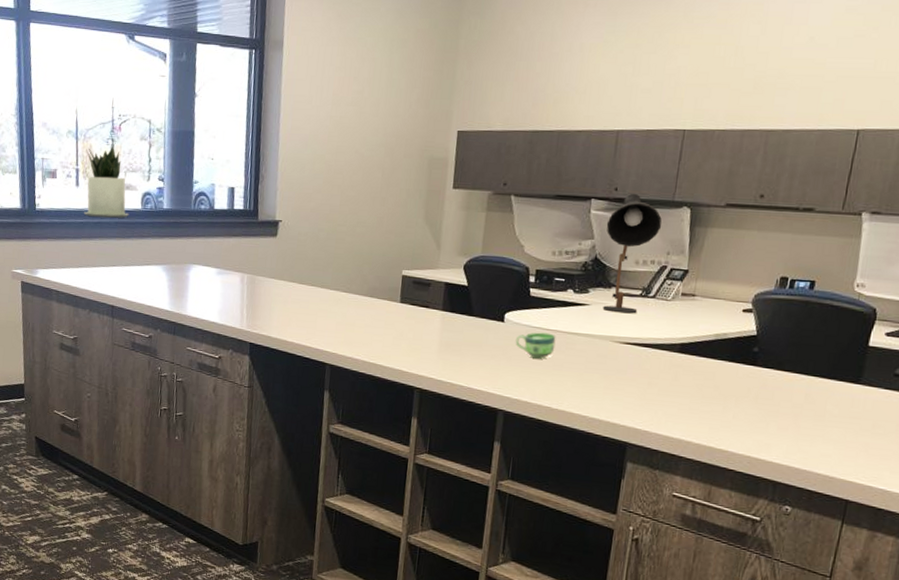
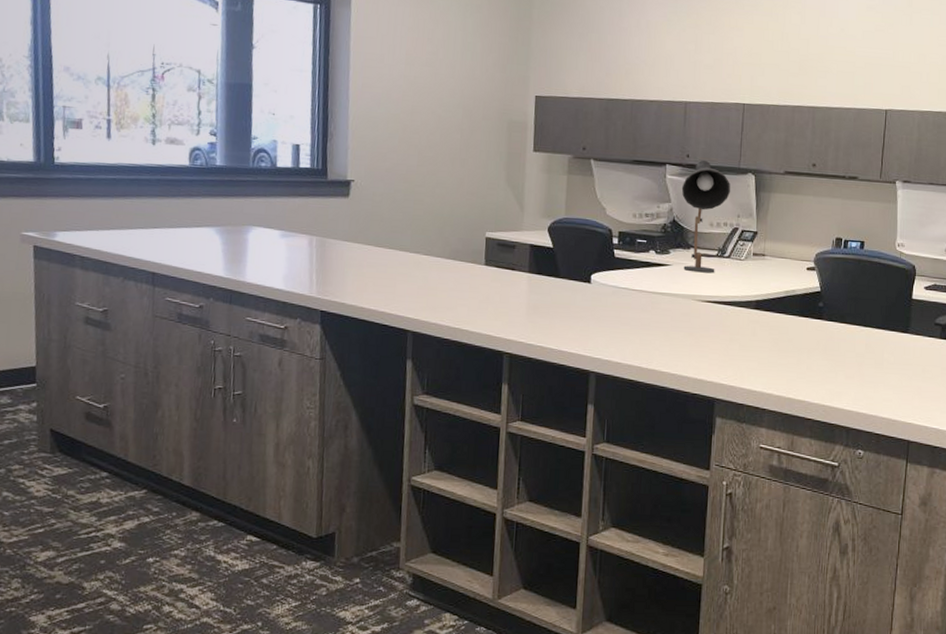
planter: present [84,146,129,219] -> none [117,96,175,176]
cup: present [515,332,556,359] -> none [602,292,642,319]

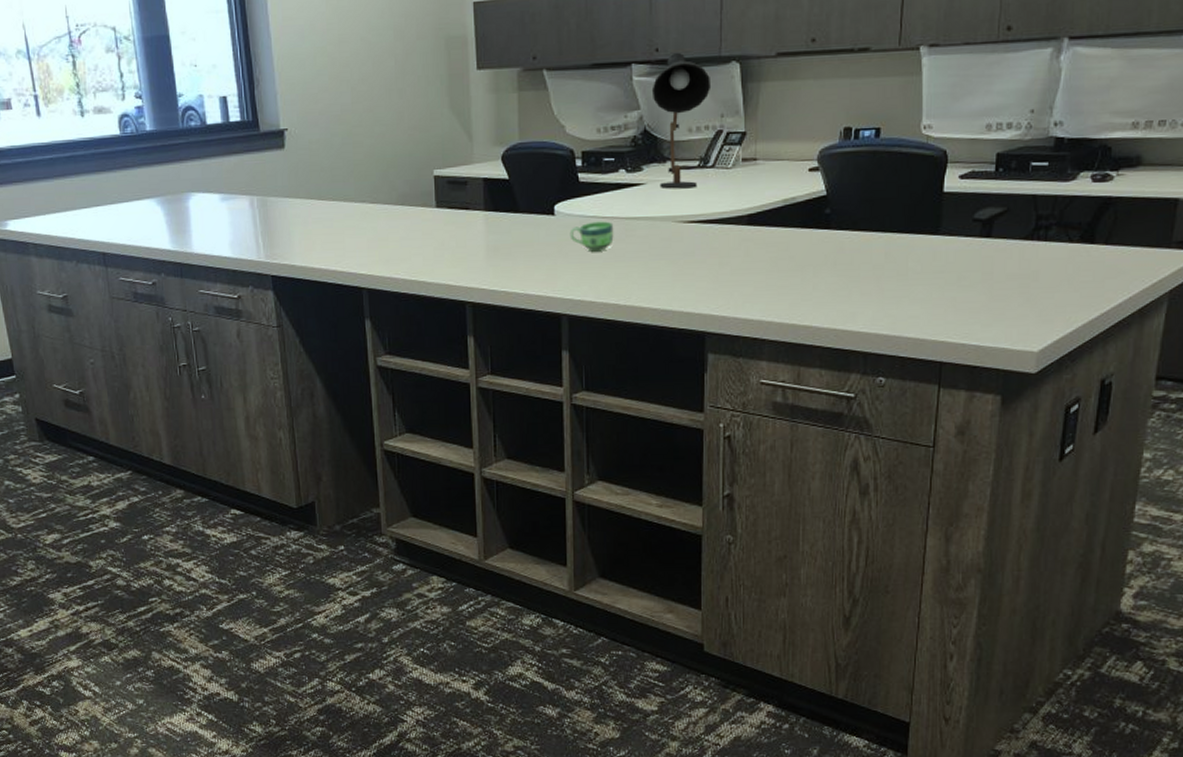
cup: none [602,292,642,319] -> present [569,221,614,252]

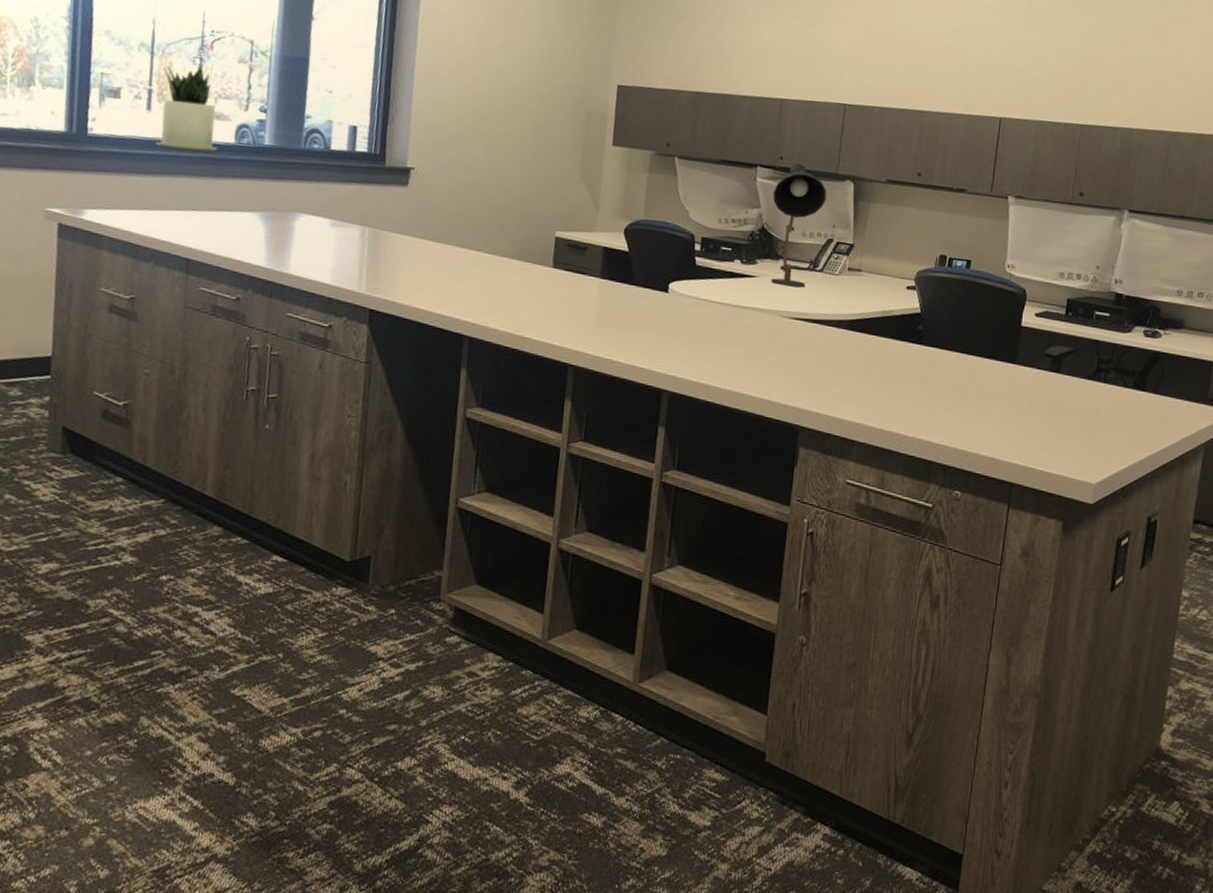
planter: none [42,64,107,152] -> present [155,66,218,153]
cup: present [569,221,614,252] -> none [680,304,724,334]

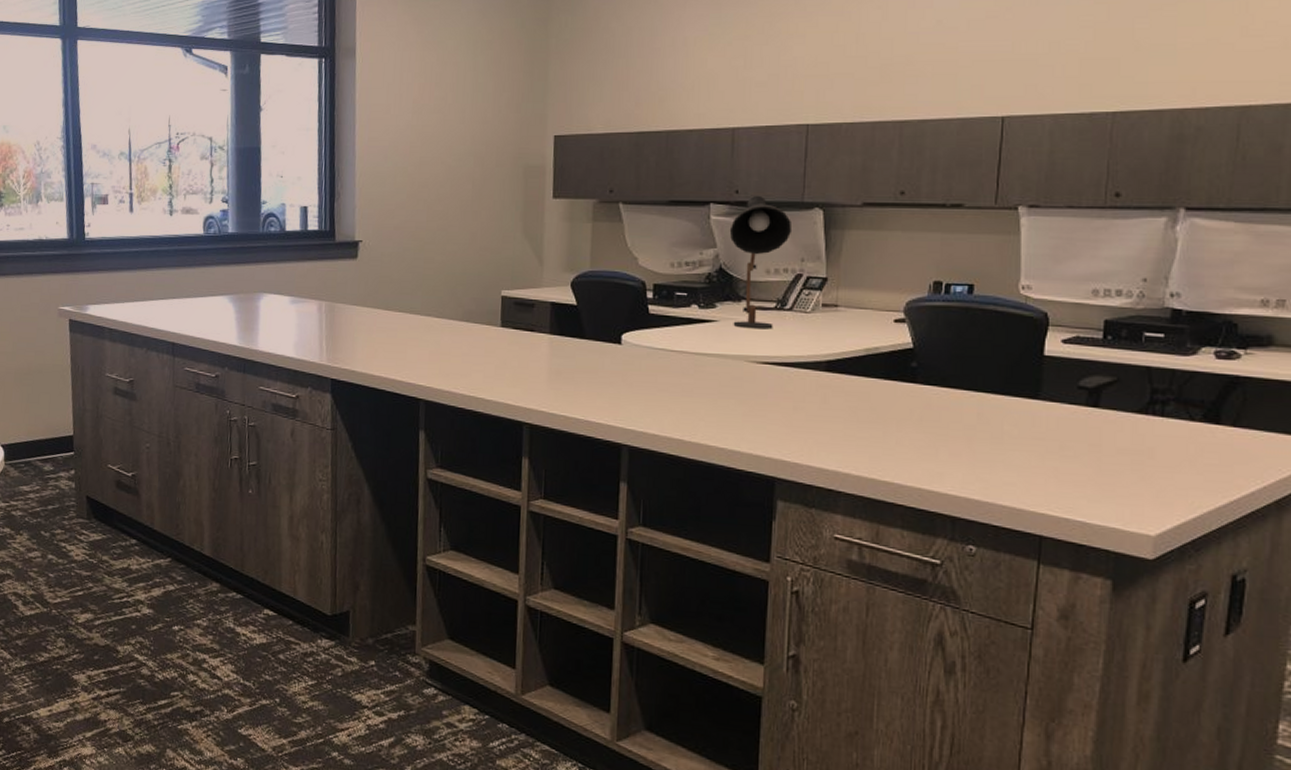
planter: present [155,66,218,153] -> none [139,168,190,246]

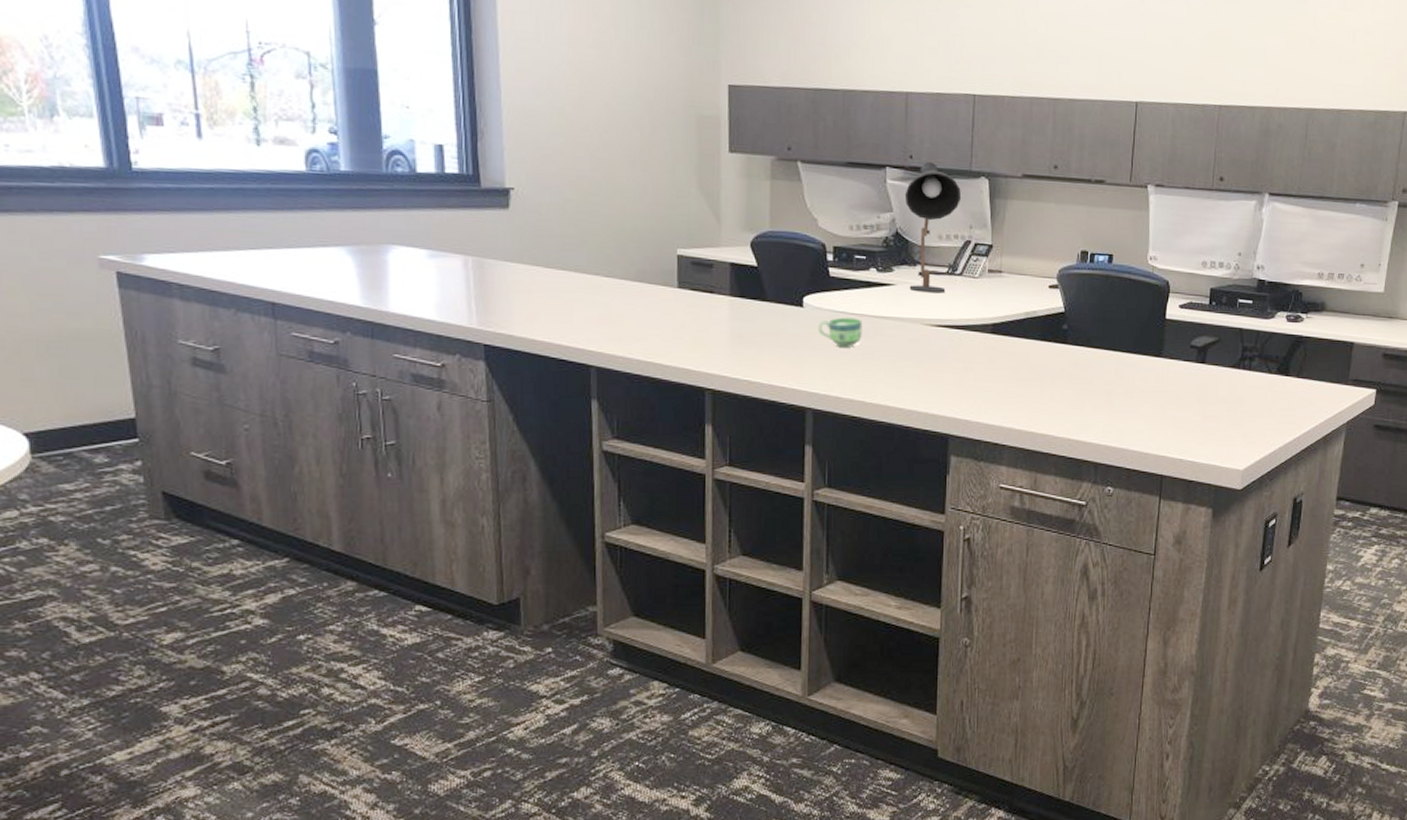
cup: none [635,354,683,384] -> present [818,317,863,347]

